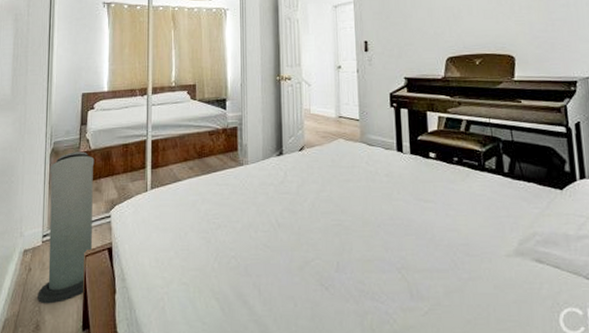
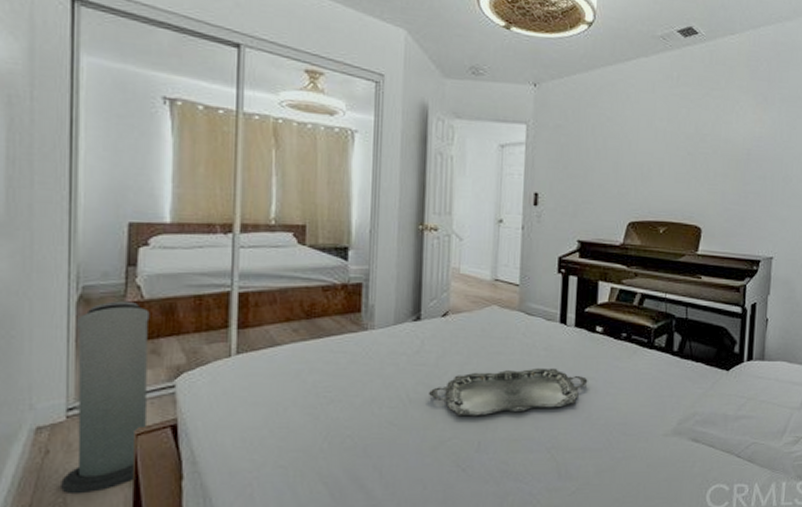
serving tray: none [294,192,428,239] -> present [429,368,588,417]

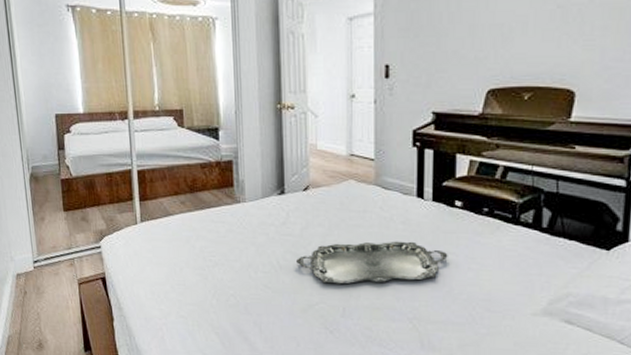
air purifier: present [61,301,150,495] -> none [31,178,85,326]

